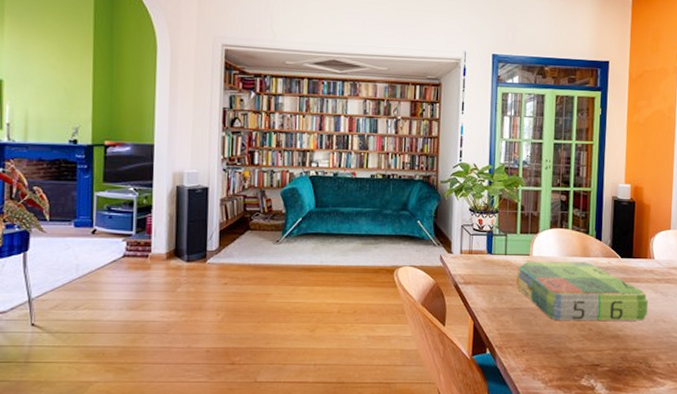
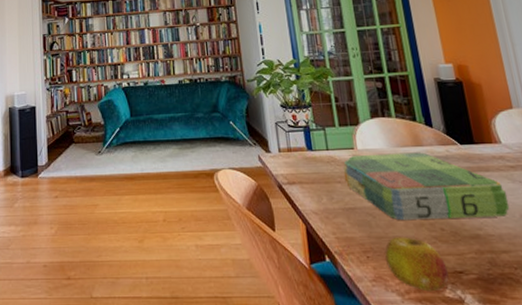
fruit: none [538,334,587,379] -> present [385,237,449,291]

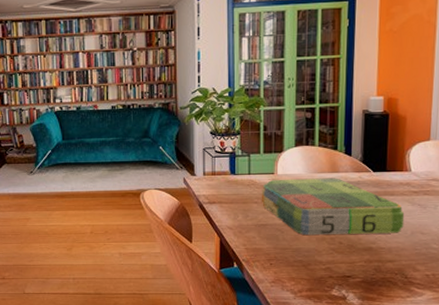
fruit: present [385,237,449,291] -> none [286,248,338,290]

